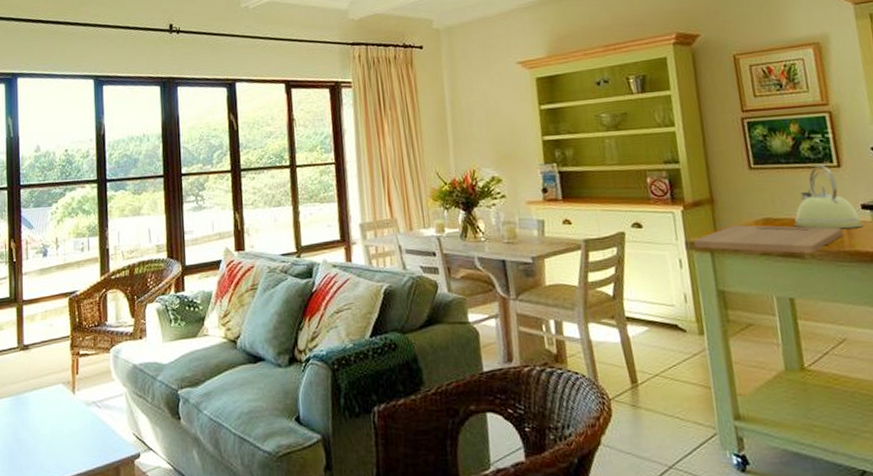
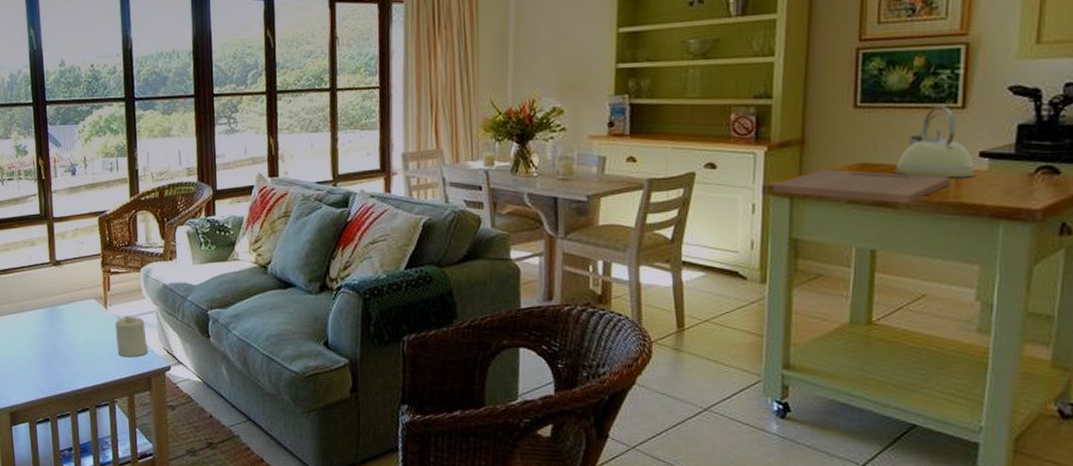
candle: none [82,400,117,446] -> present [115,315,149,358]

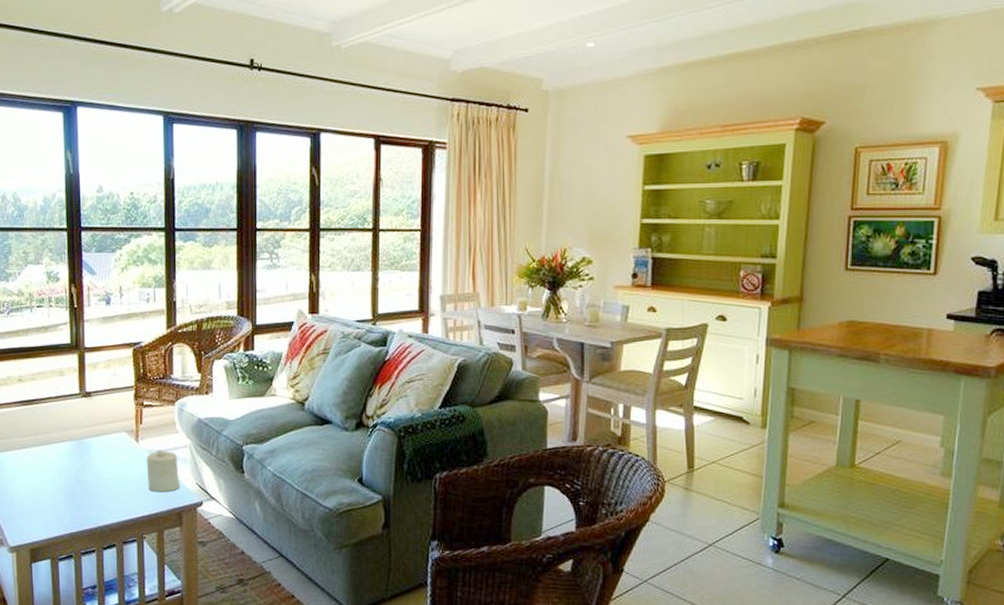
cutting board: present [772,169,951,203] -> none [774,326,923,358]
kettle: present [894,105,977,179] -> none [877,271,944,337]

